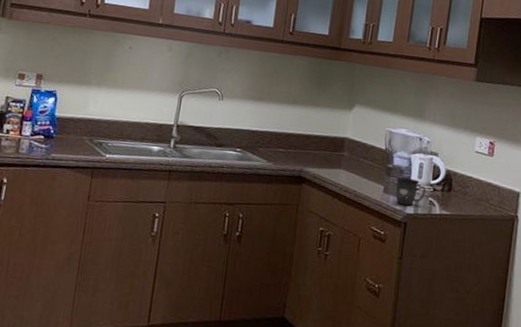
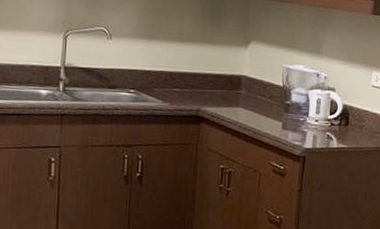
mug: present [395,177,426,206] -> none [294,113,324,141]

